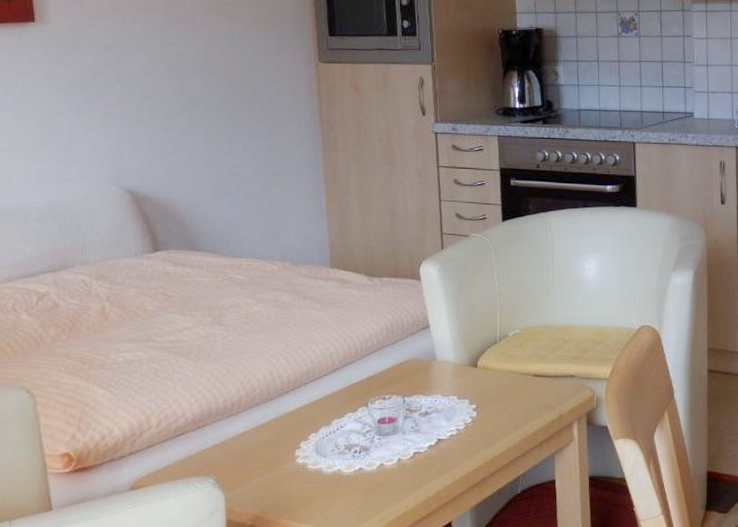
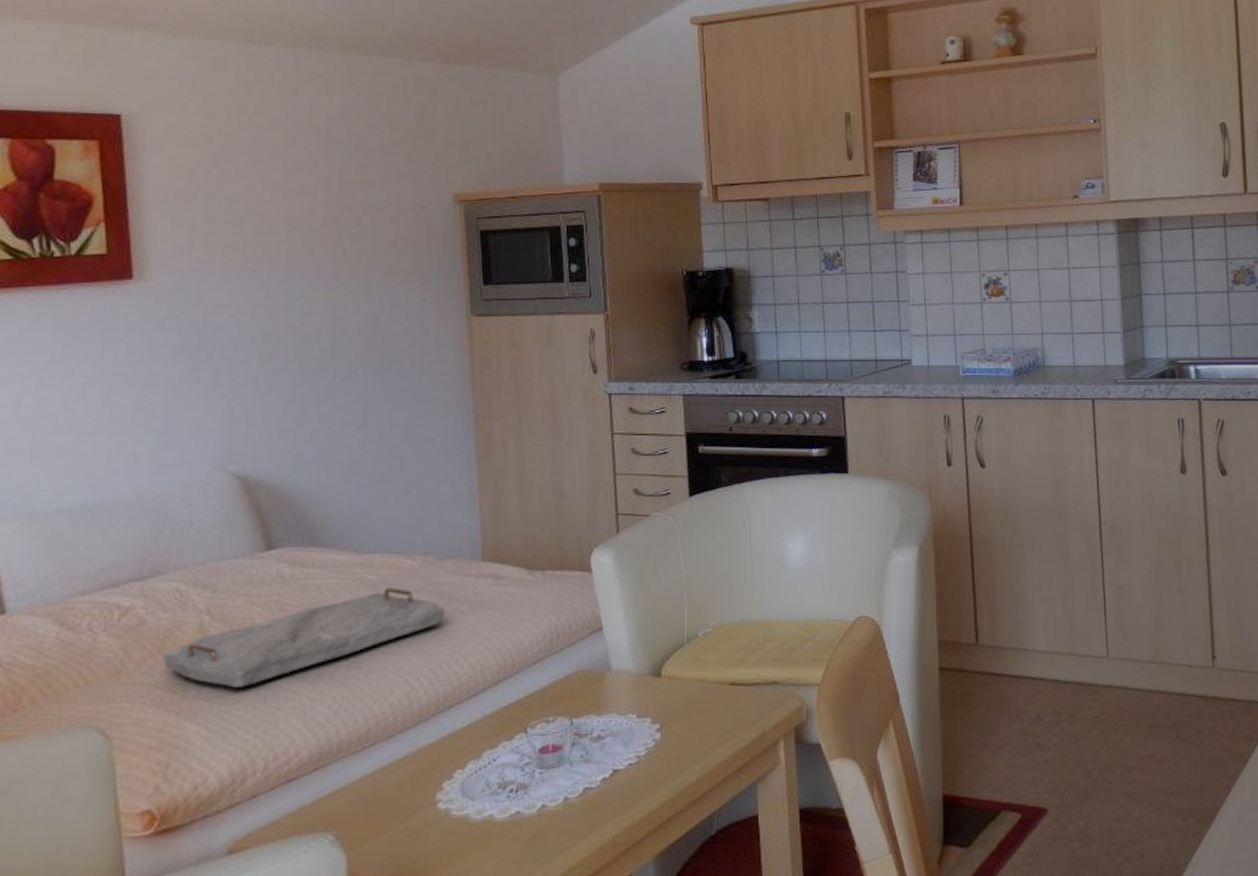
serving tray: none [72,286,301,361] -> present [162,587,446,688]

